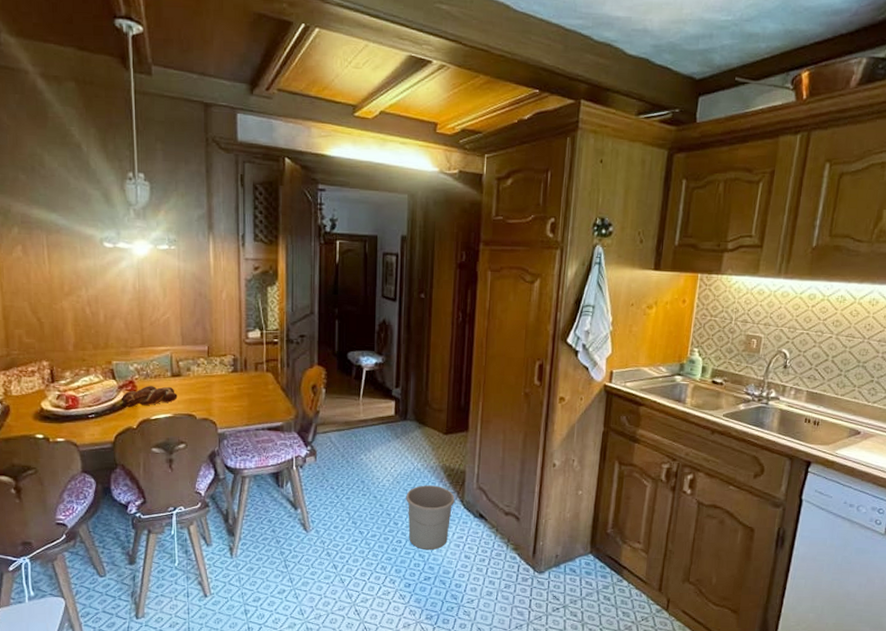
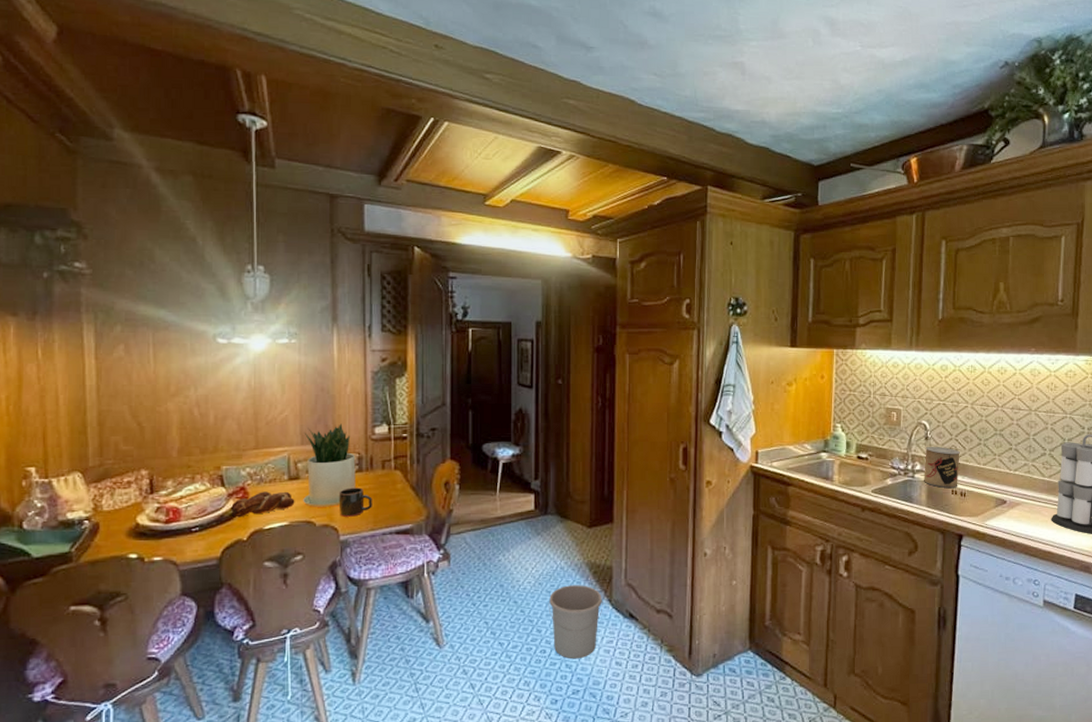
planter: none [184,327,231,403] -> present [303,423,356,507]
mug: none [216,386,247,413] -> present [338,487,372,517]
tin can: none [777,374,818,417] -> present [924,446,960,489]

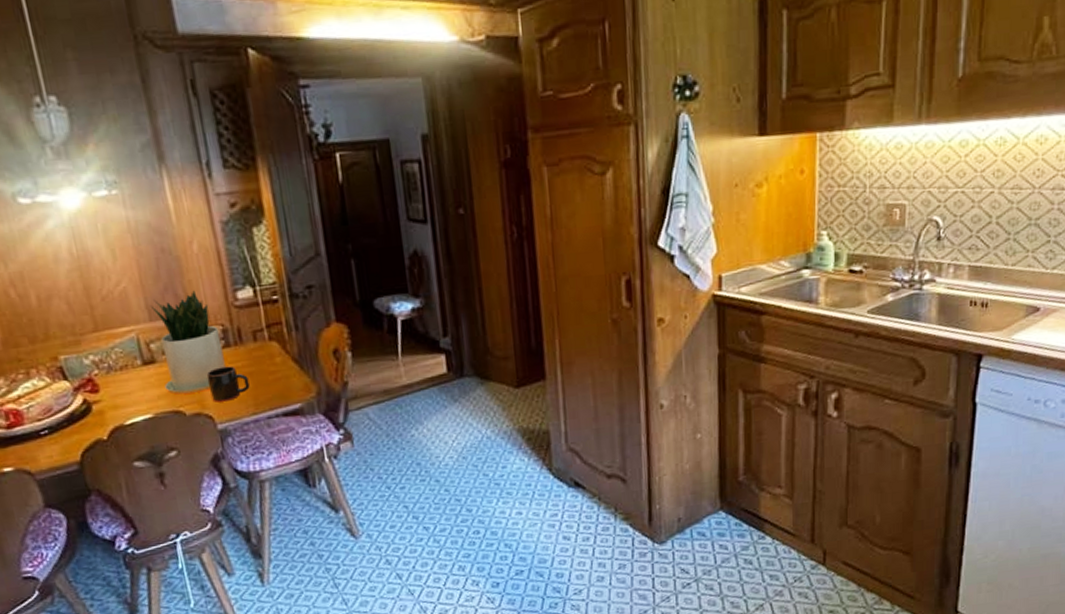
bread loaf: present [231,491,295,518] -> none [80,378,156,415]
bucket: present [548,585,603,659] -> none [476,454,543,538]
tin can: present [924,446,960,489] -> none [934,247,982,300]

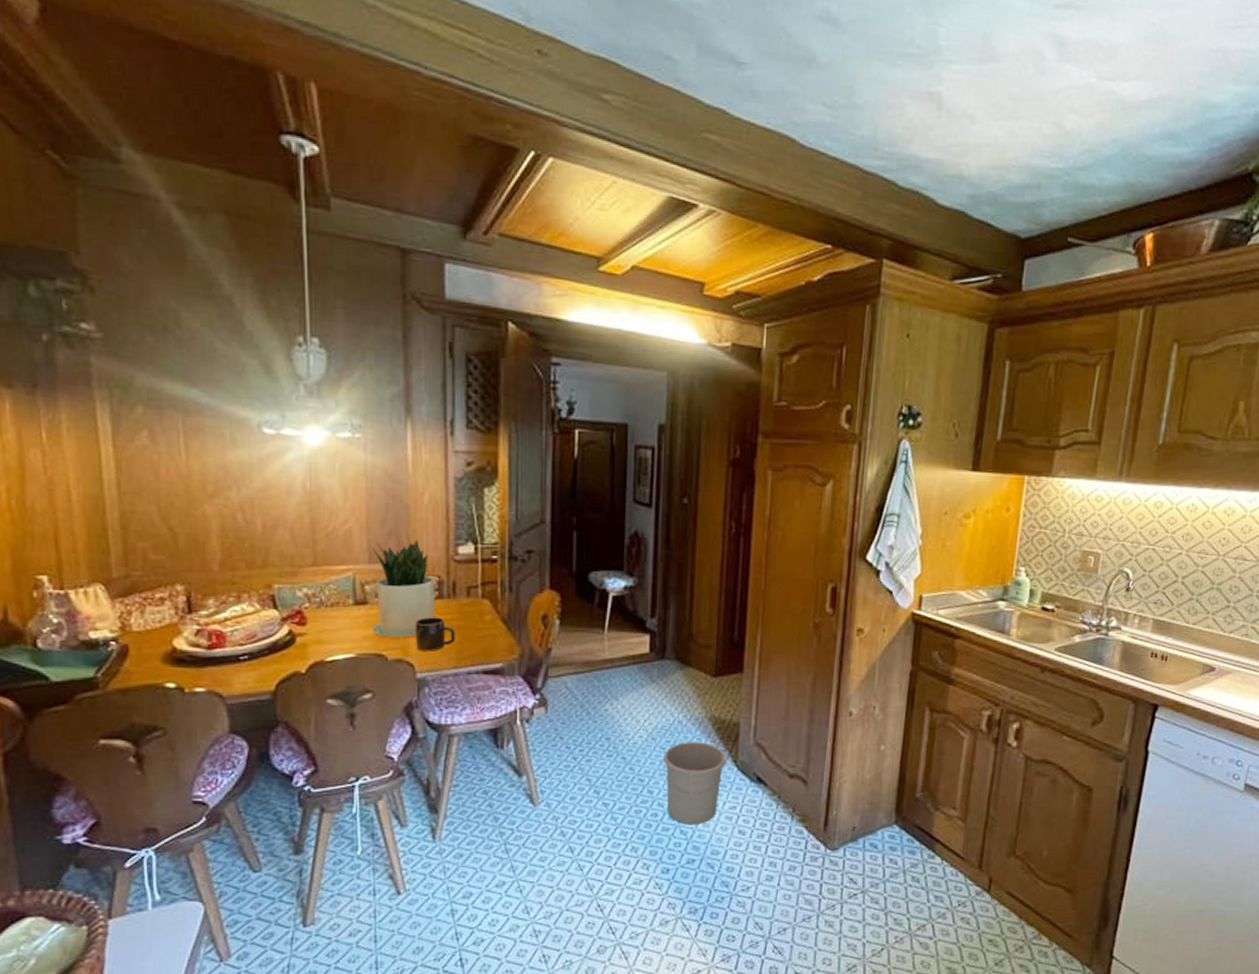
bucket: none [476,454,543,538] -> present [662,742,727,825]

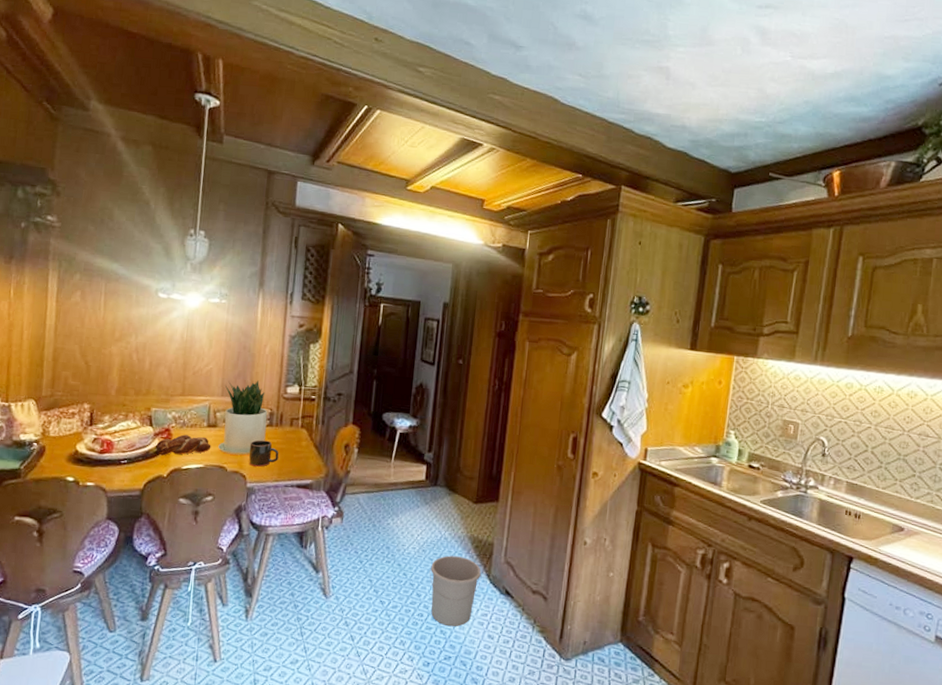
bread loaf: none [286,617,362,646] -> present [155,434,211,456]

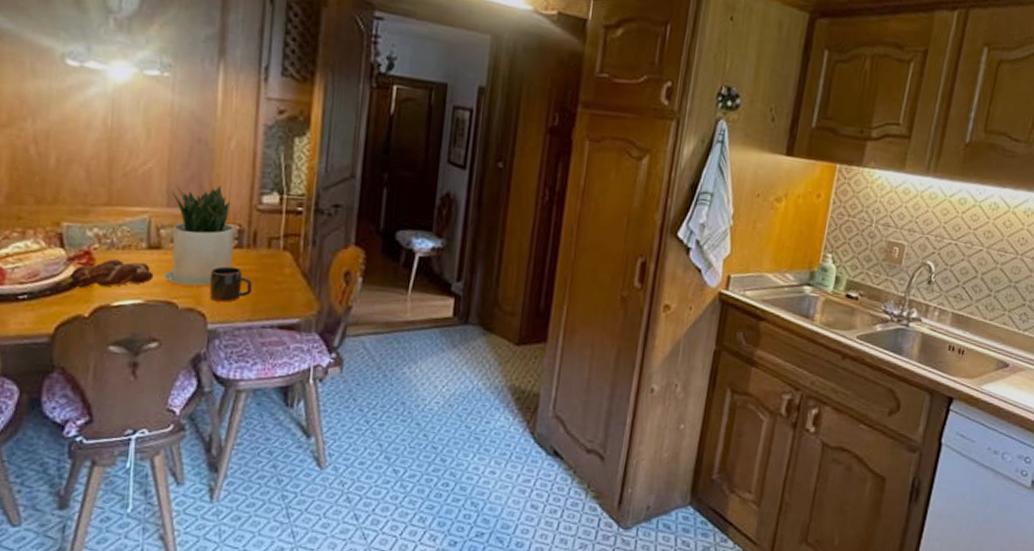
bucket: present [429,555,482,627] -> none [457,410,525,497]

